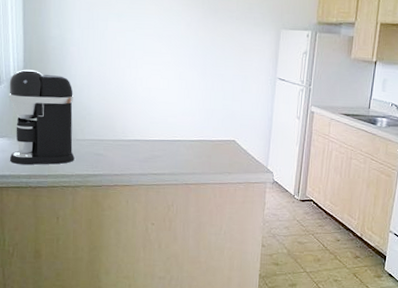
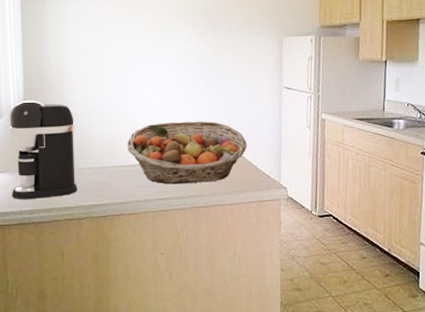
fruit basket: none [124,102,239,162] -> present [127,121,247,185]

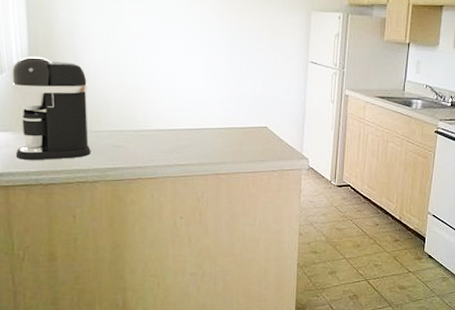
fruit basket: present [127,121,247,185] -> none [145,88,271,151]

